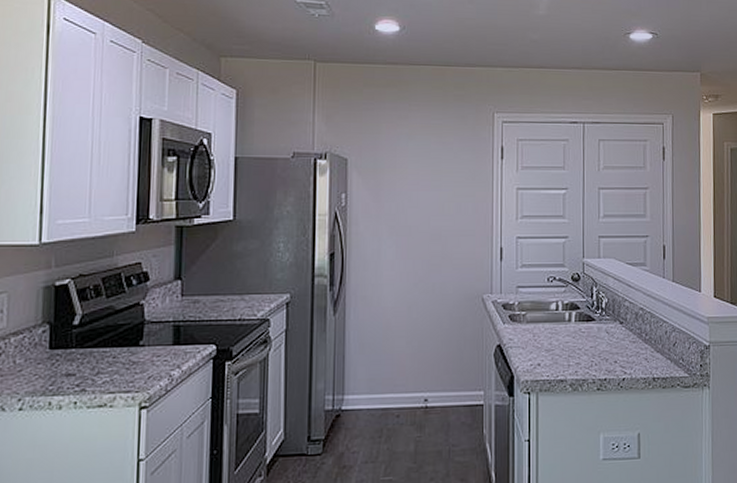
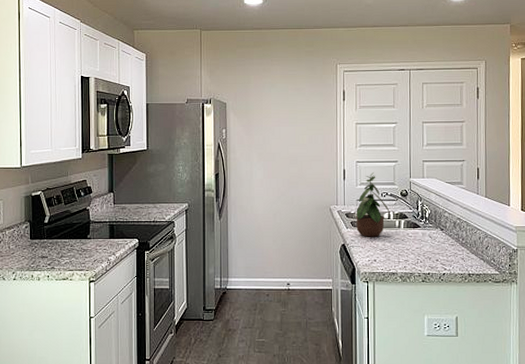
potted plant: none [514,251,558,335] -> present [355,173,390,237]

